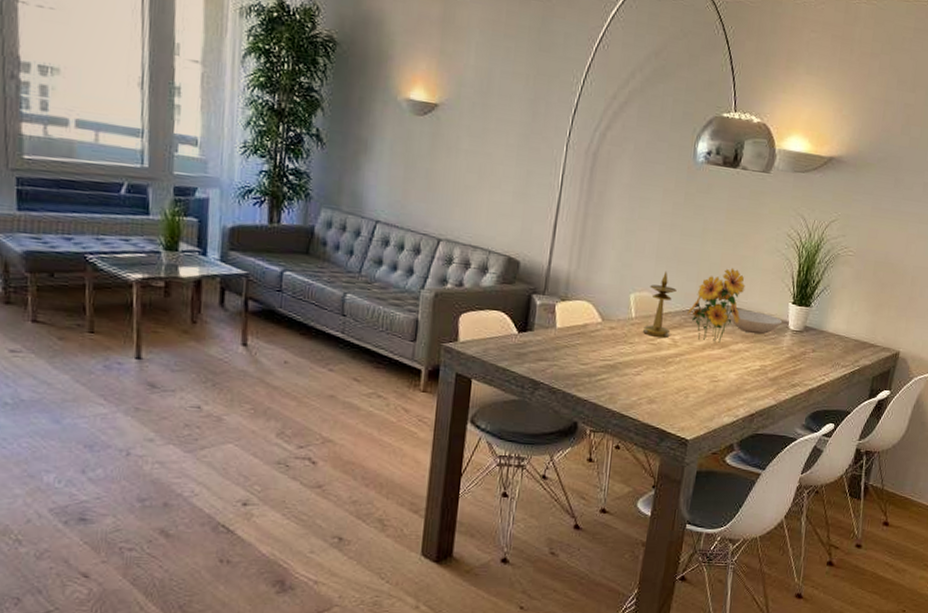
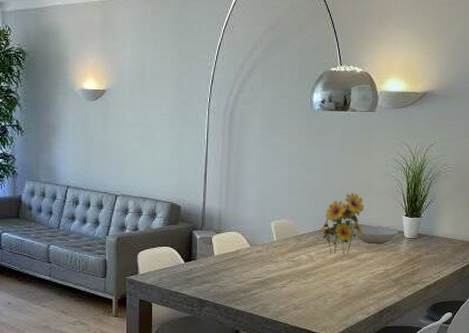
candlestick: present [643,271,677,338] -> none [284,200,308,255]

